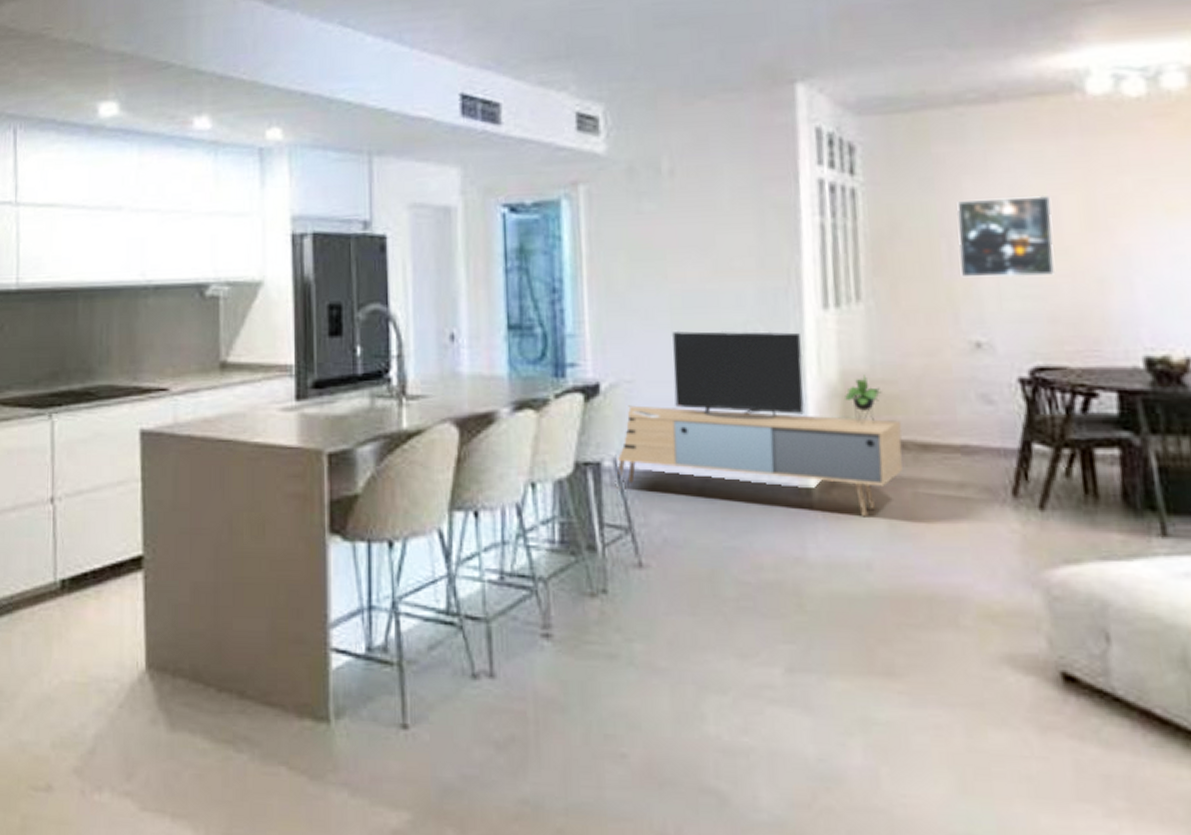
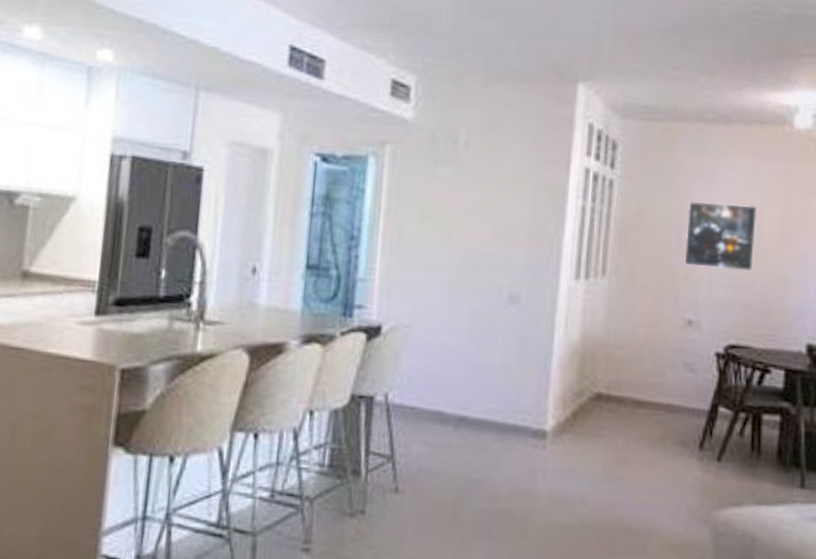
media console: present [617,331,903,516] -> none [385,286,623,458]

